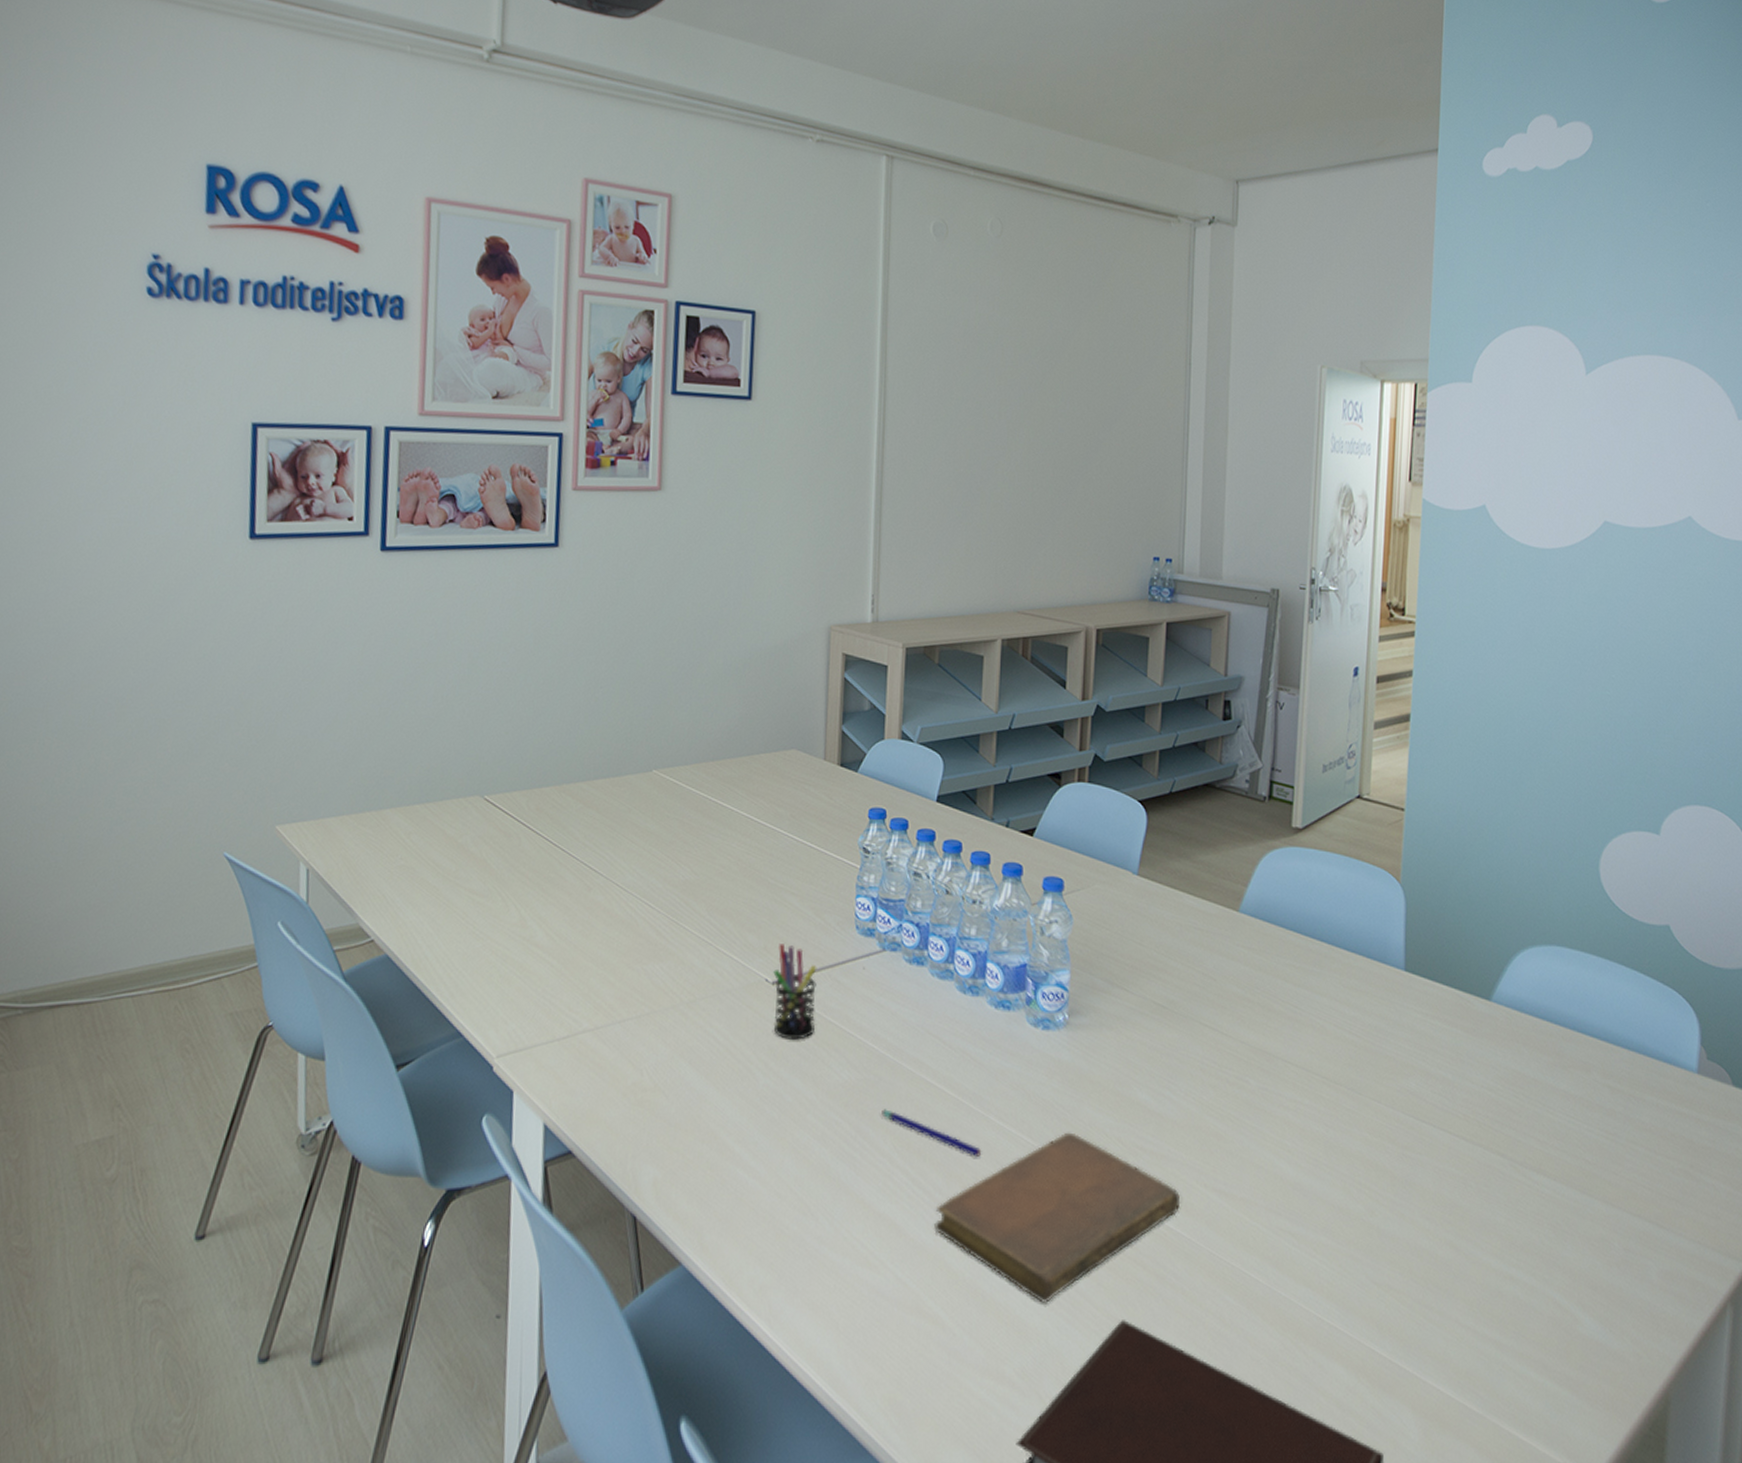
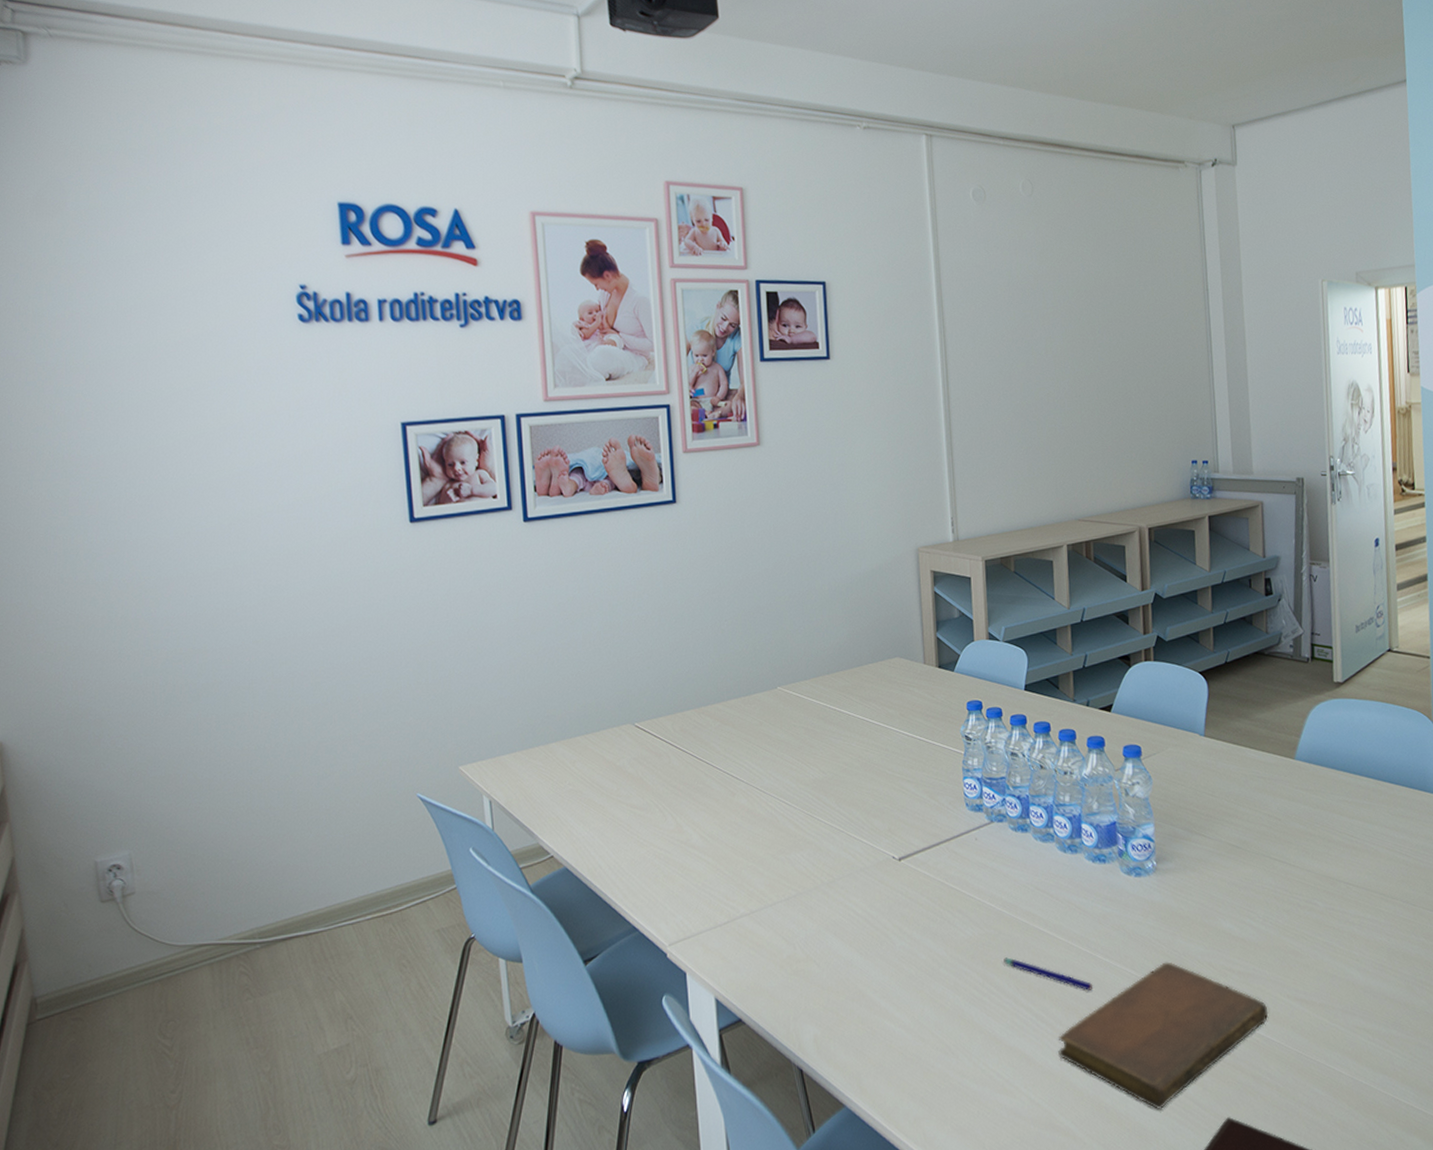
pen holder: present [773,944,817,1040] -> none [899,825,939,906]

